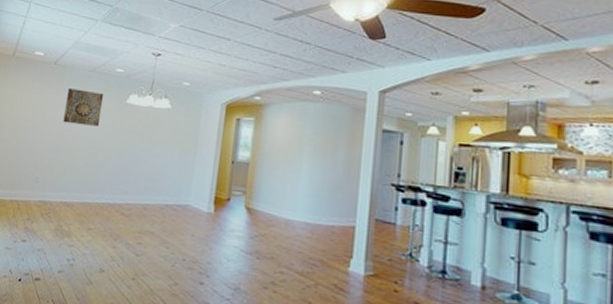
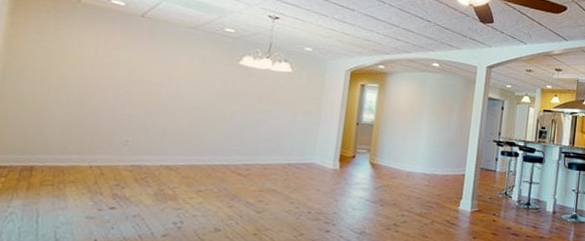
wall art: present [63,88,104,127] -> none [158,45,211,88]

